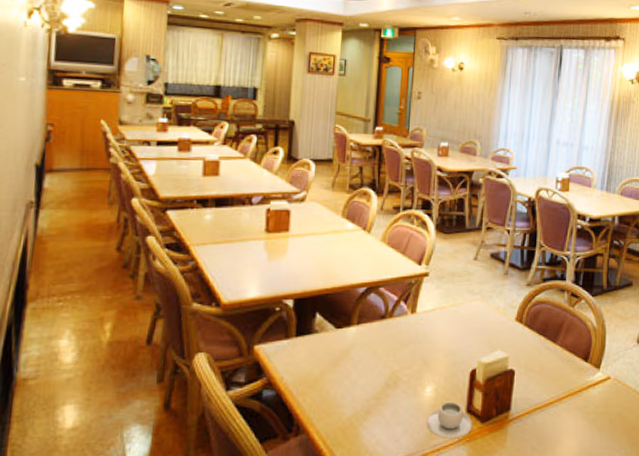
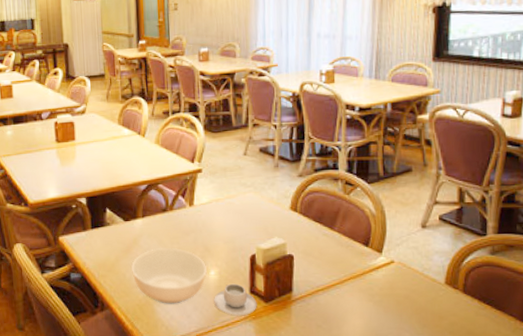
bowl: none [338,360,424,426] -> present [131,247,207,304]

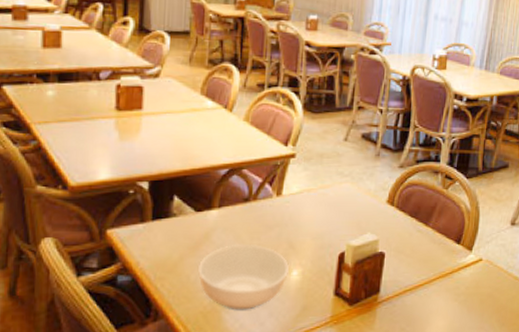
teacup: present [214,283,257,316] -> none [293,285,341,322]

